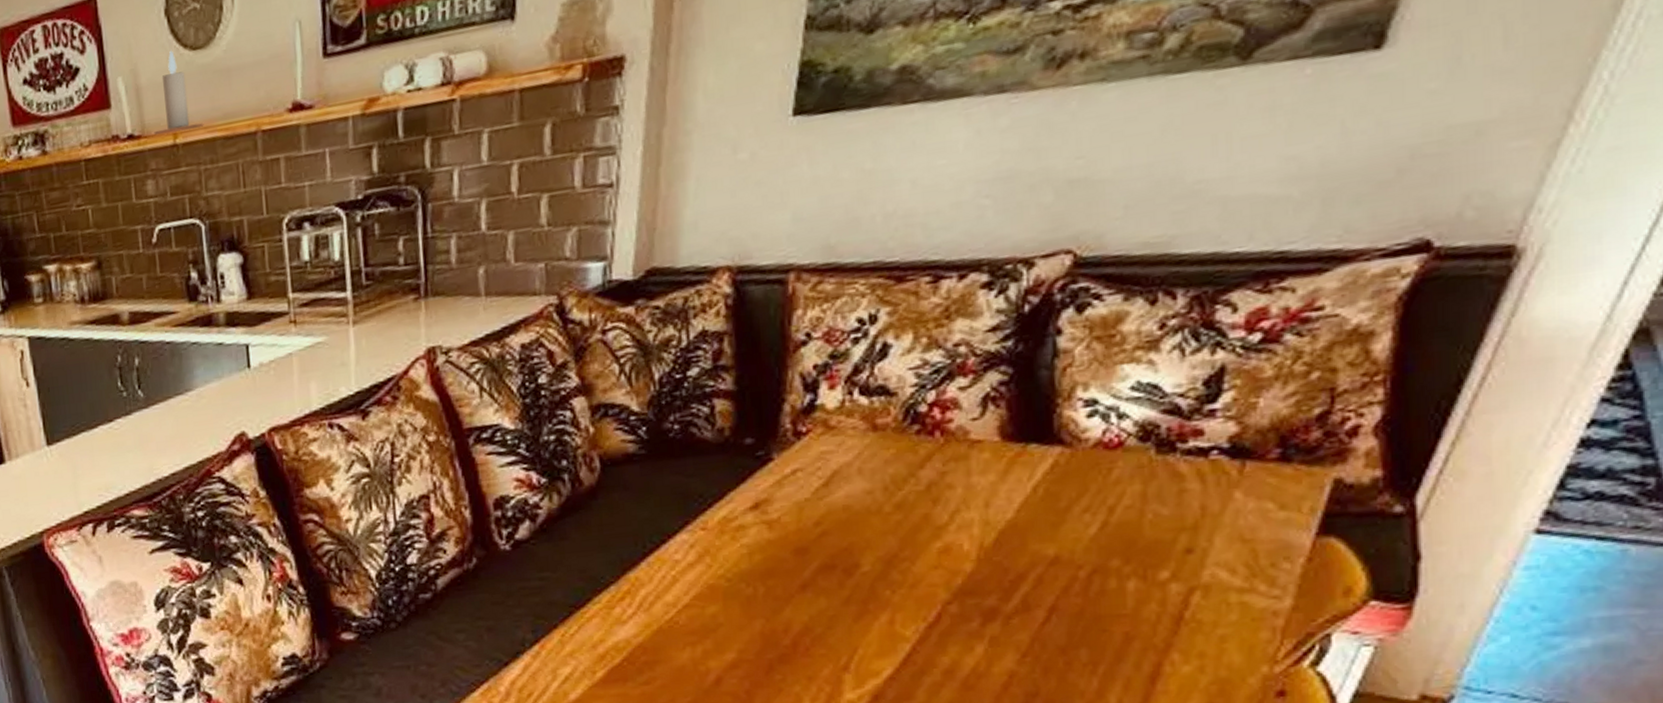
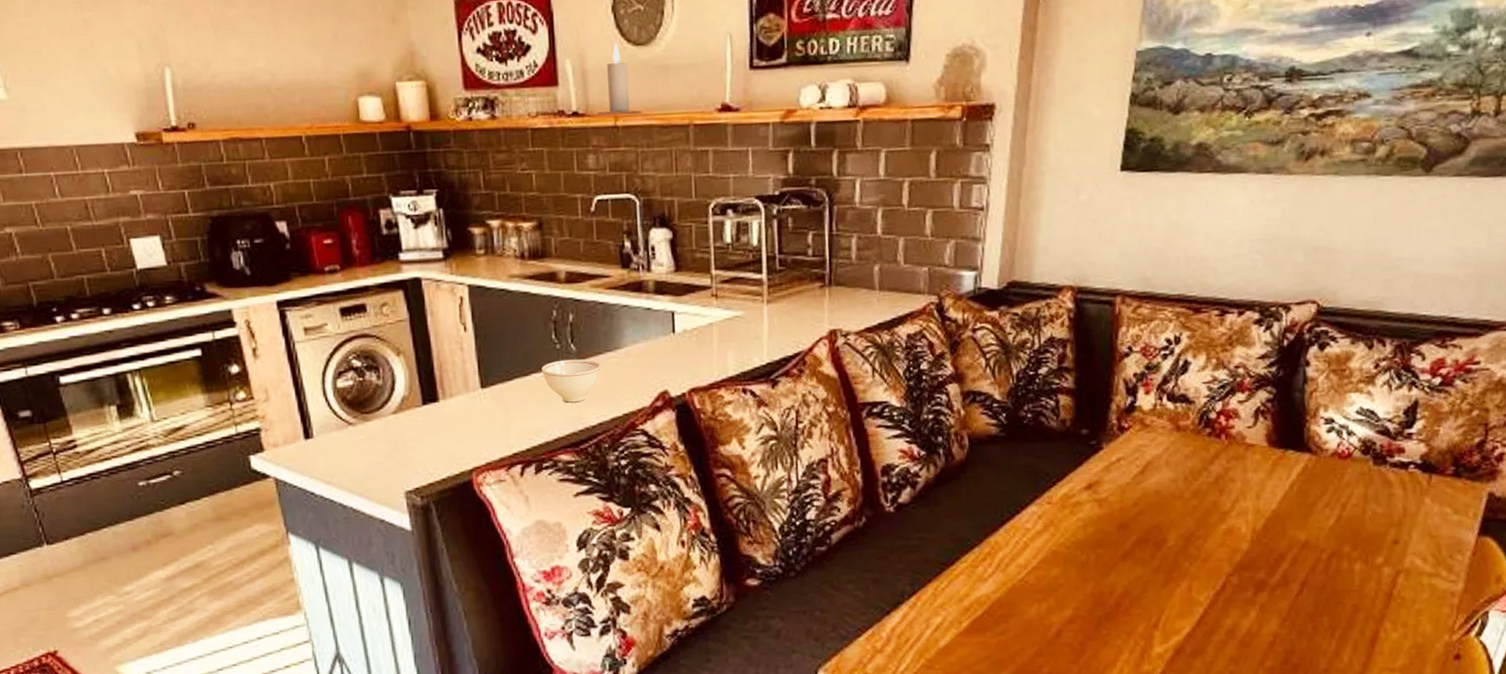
bowl: none [108,405,171,454] -> present [542,359,601,403]

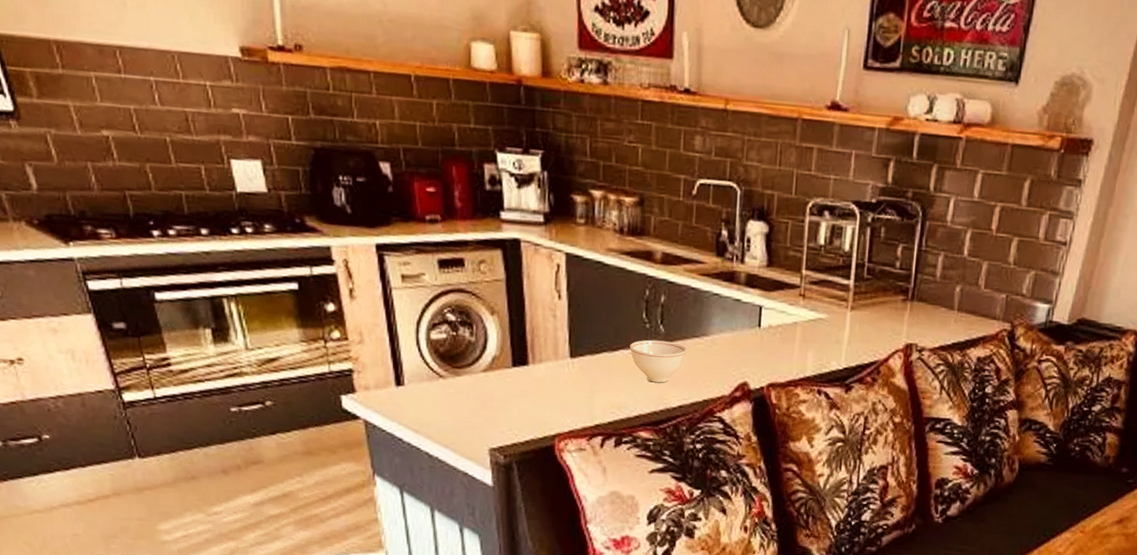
candle: present [597,42,643,116] -> none [708,21,754,100]

